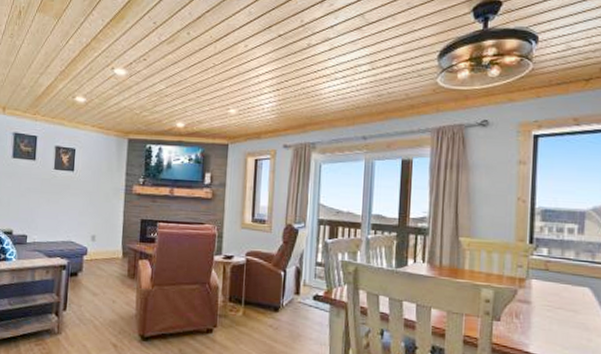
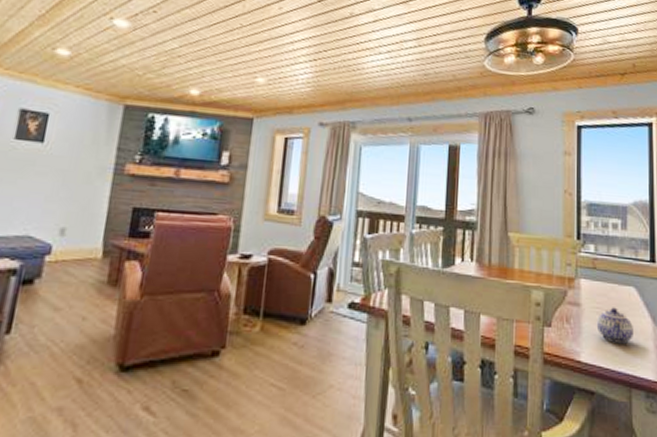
teapot: none [546,305,586,339] -> present [596,307,633,344]

